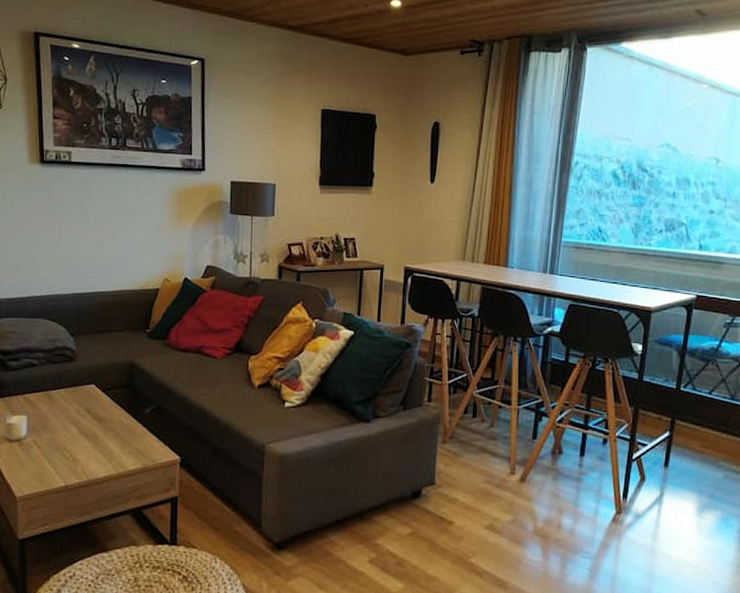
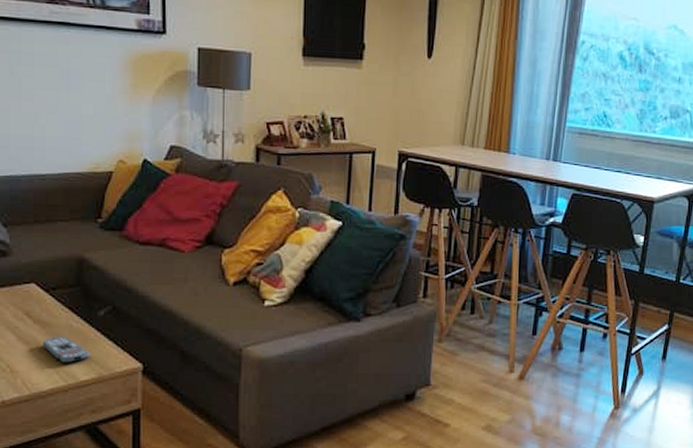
remote control: none [99,431,137,454] -> present [42,337,90,363]

